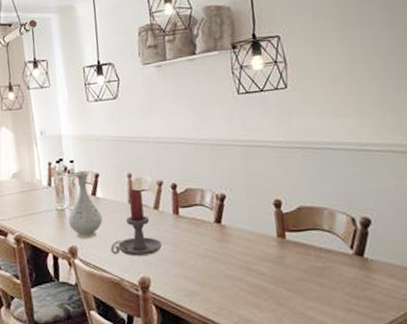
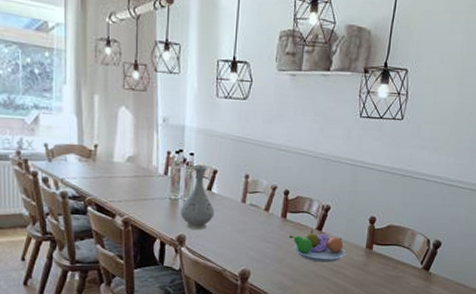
candle holder: present [110,189,163,256] -> none [217,190,267,251]
fruit bowl: none [186,223,254,260] -> present [289,230,346,263]

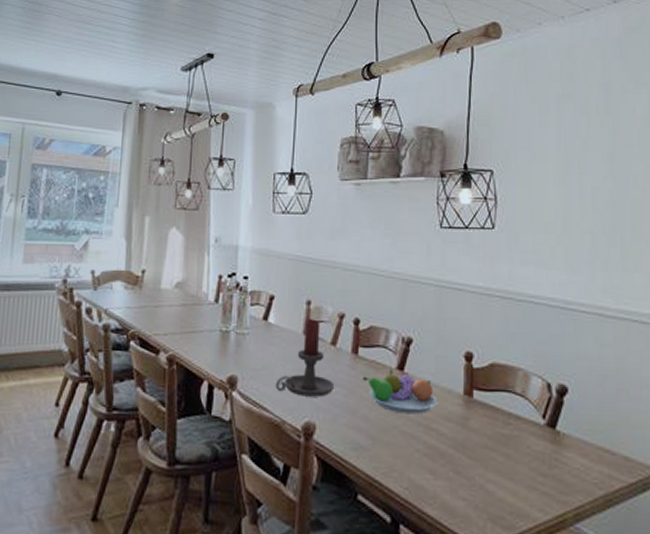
vase: present [181,164,215,229] -> none [232,289,272,369]
candle holder: none [217,190,267,251] -> present [275,319,335,397]

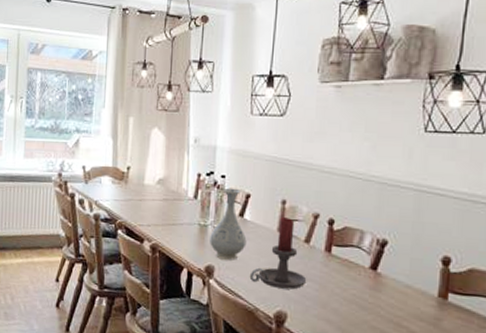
vase: none [232,289,272,369] -> present [210,188,247,261]
fruit bowl: present [363,369,437,414] -> none [335,268,409,312]

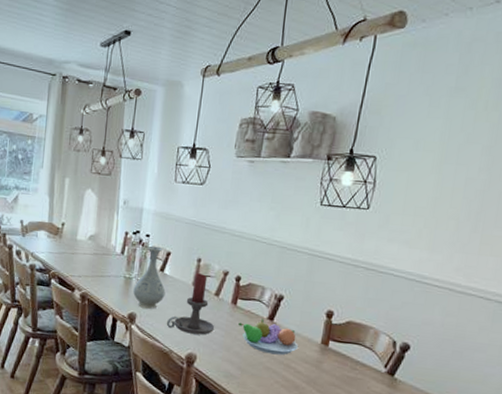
fruit bowl: none [335,268,409,312] -> present [238,319,298,355]

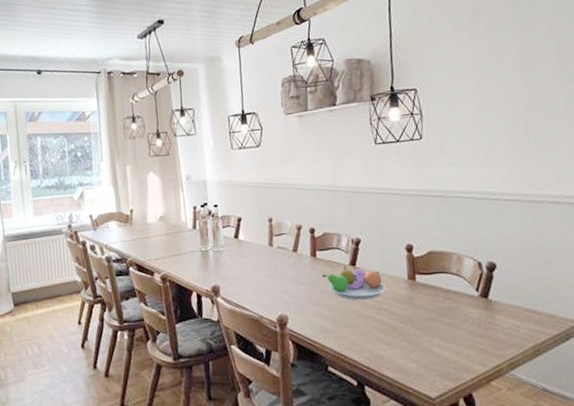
vase: present [133,246,166,309] -> none [212,215,244,279]
candle holder: present [166,273,215,335] -> none [251,233,300,295]

